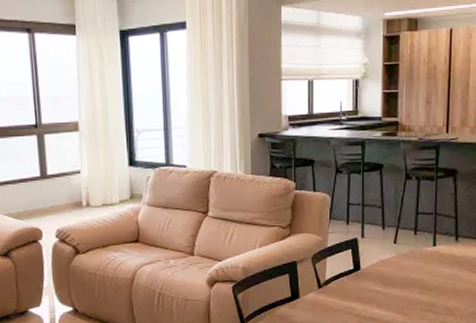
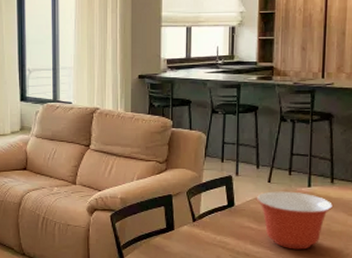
mixing bowl: none [382,251,457,311] -> present [256,191,333,250]

